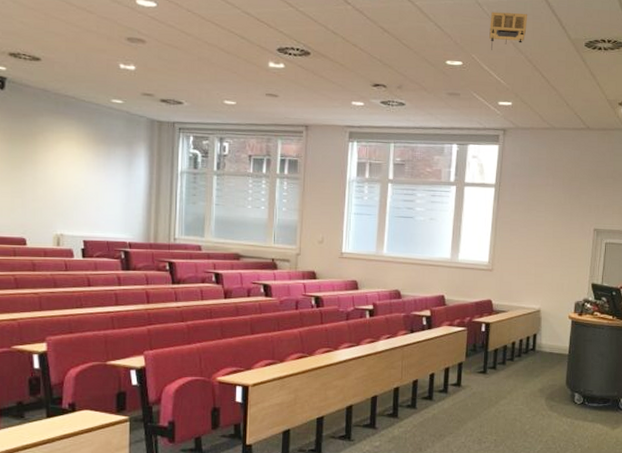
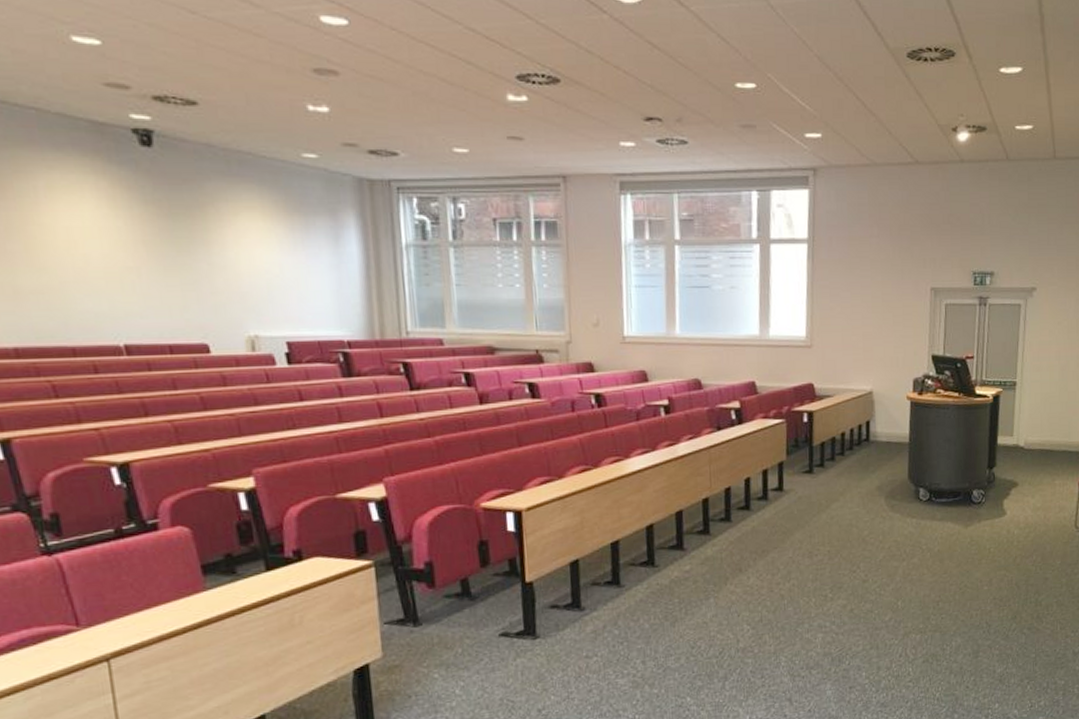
projector: present [489,11,528,50] -> none [787,16,834,67]

